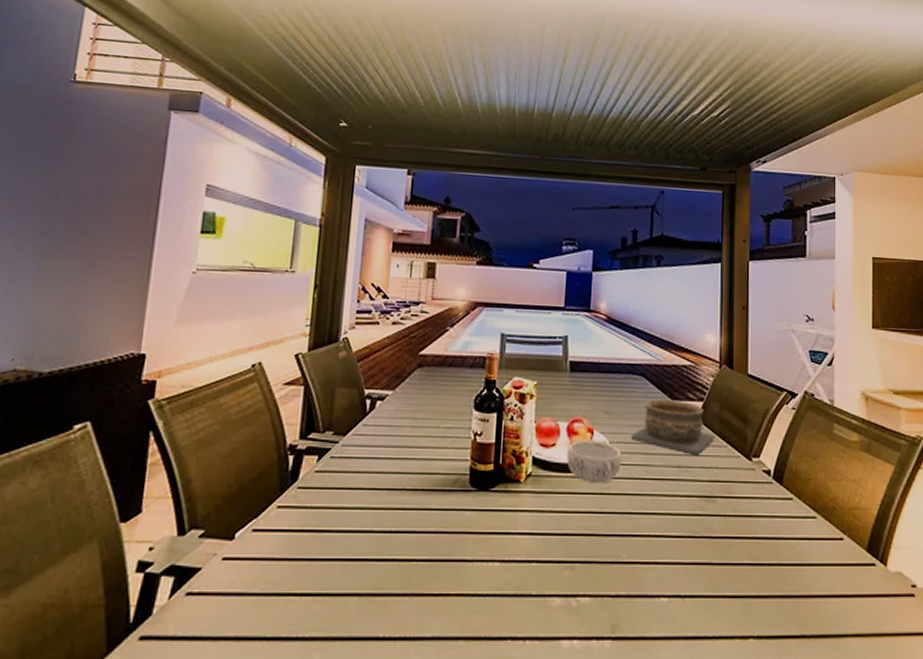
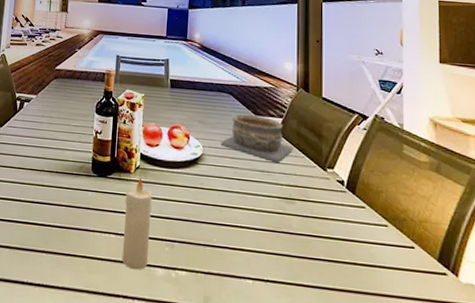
candle: none [509,487,548,603] -> present [122,178,153,270]
decorative bowl: present [567,440,622,484] -> none [168,142,213,180]

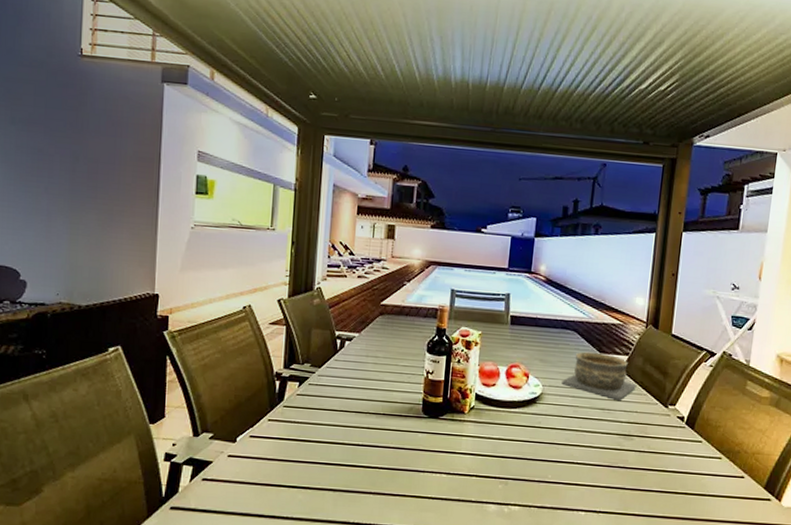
candle: present [122,178,153,270] -> none [453,418,487,507]

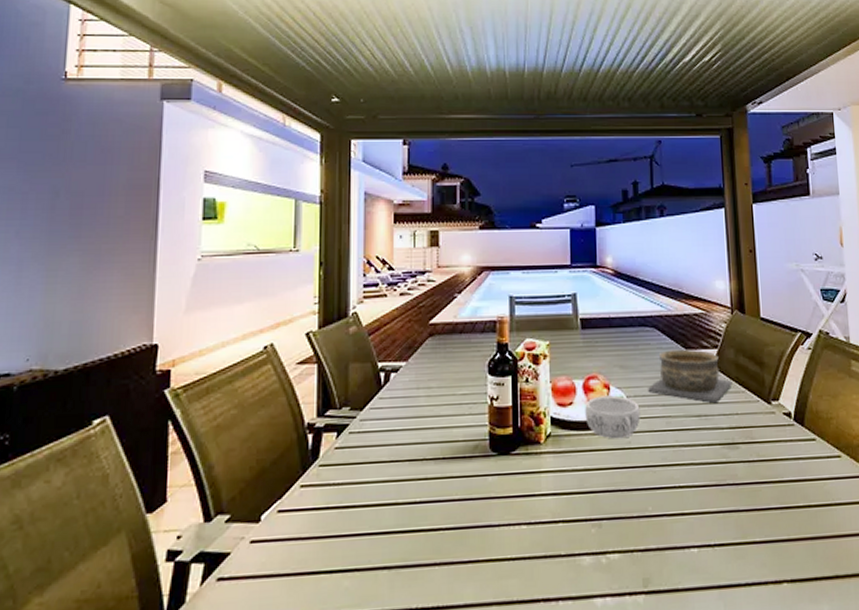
decorative bowl: none [505,382,553,419] -> present [585,395,641,439]

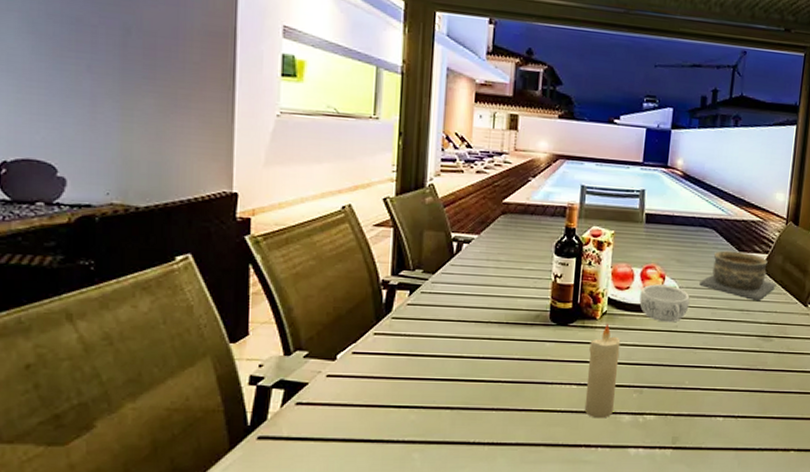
candle: none [536,448,571,564] -> present [584,324,621,419]

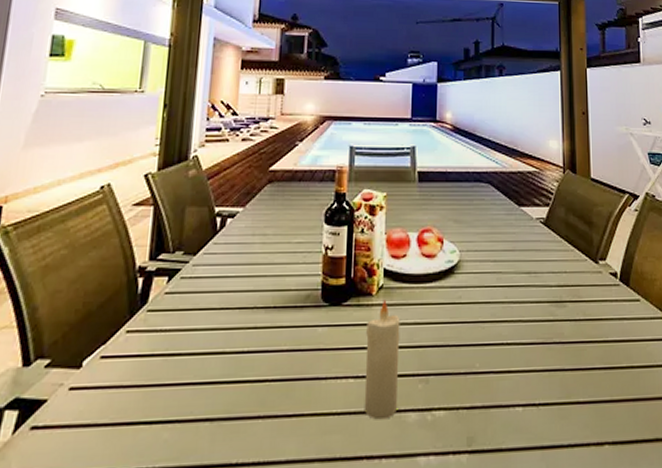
decorative bowl: present [639,284,690,323] -> none [418,249,472,293]
bowl: present [699,250,777,302] -> none [481,206,562,261]

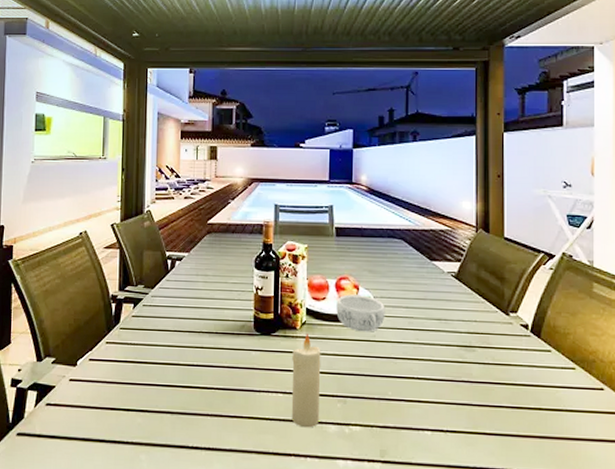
decorative bowl: none [418,249,472,293] -> present [336,294,385,332]

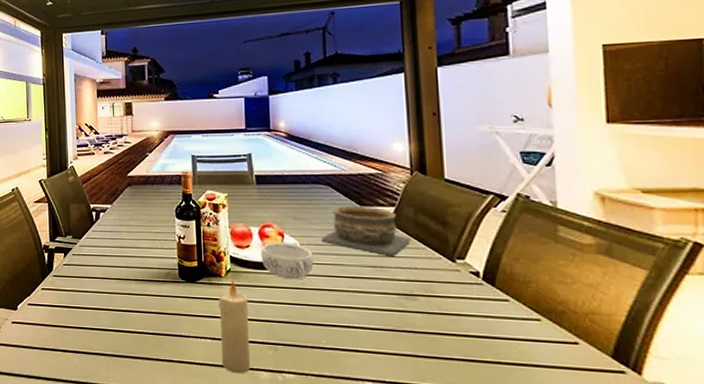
bowl: none [393,260,473,311] -> present [321,206,412,257]

